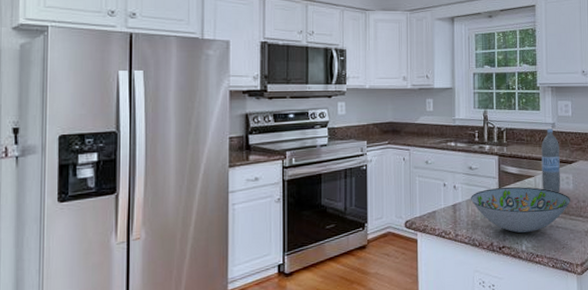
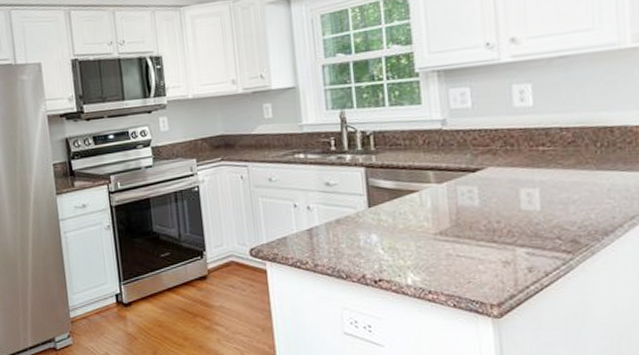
decorative bowl: present [471,187,571,234] -> none [331,205,478,264]
water bottle: present [541,128,560,193] -> none [426,127,460,212]

